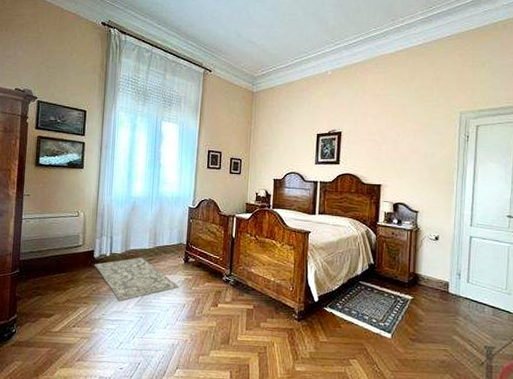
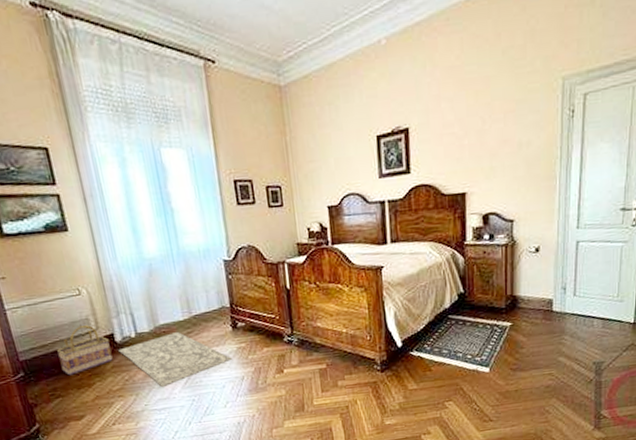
basket: none [48,239,89,279] -> present [57,324,113,376]

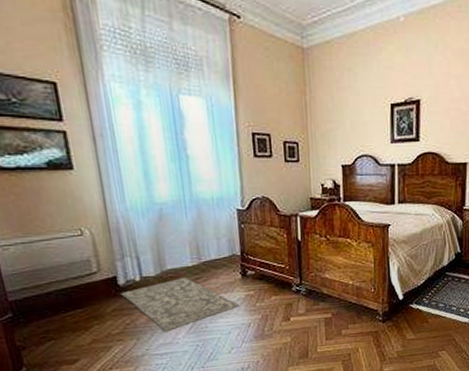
basket: present [57,324,113,376] -> none [52,266,114,318]

